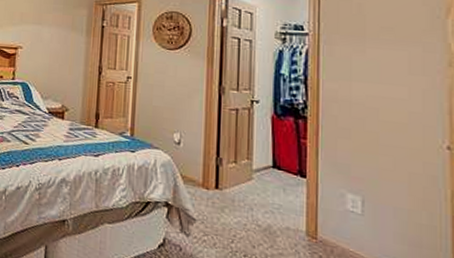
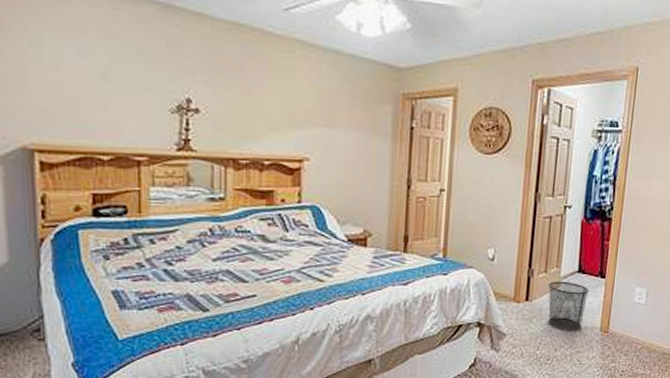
waste bin: none [240,173,288,231] -> present [548,281,589,331]

